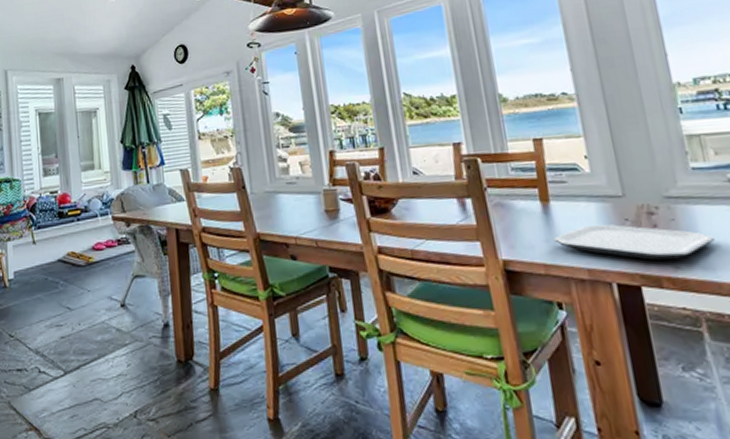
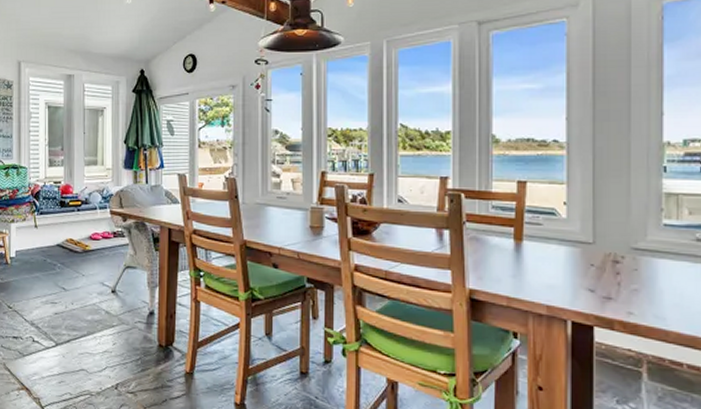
plate: present [553,224,715,260] -> none [520,266,671,305]

